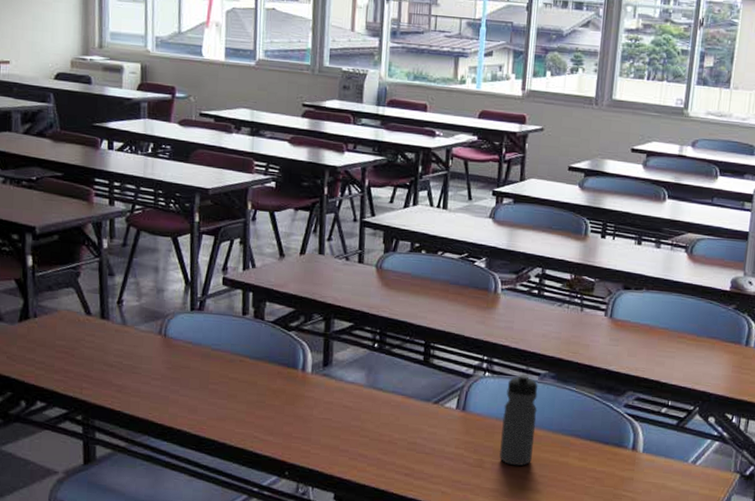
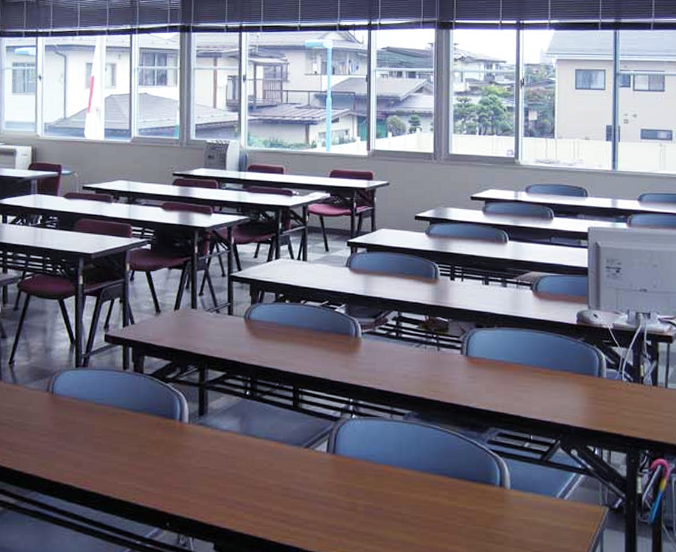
water bottle: present [499,372,538,466] -> none [370,413,405,508]

